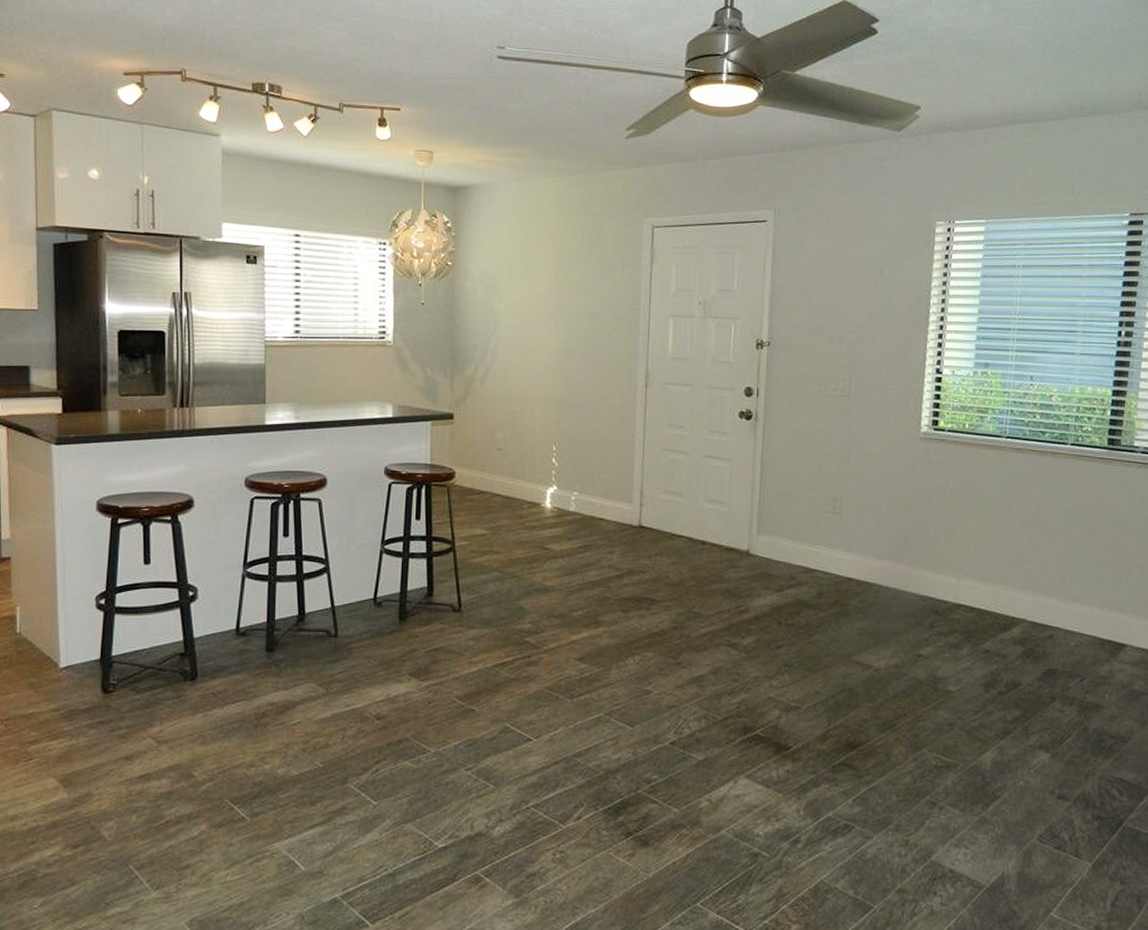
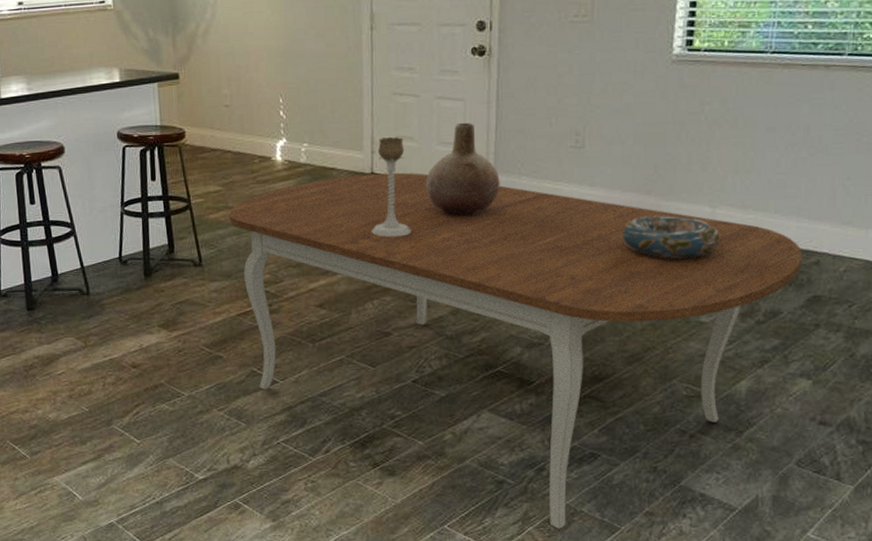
dining table: none [494,526,1038,907] -> present [229,172,802,529]
candle holder: none [636,490,675,592] -> present [371,136,411,238]
vase: none [691,483,763,575] -> present [425,123,500,217]
decorative bowl: none [875,583,965,627] -> present [622,215,720,259]

